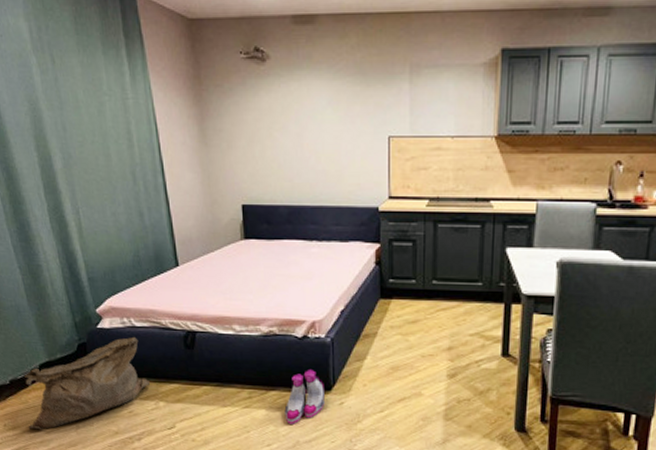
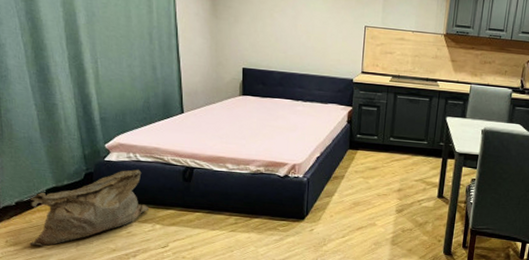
boots: present [284,370,326,424] -> none [264,202,300,246]

